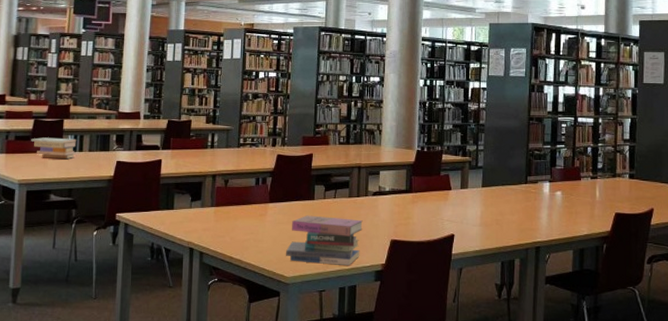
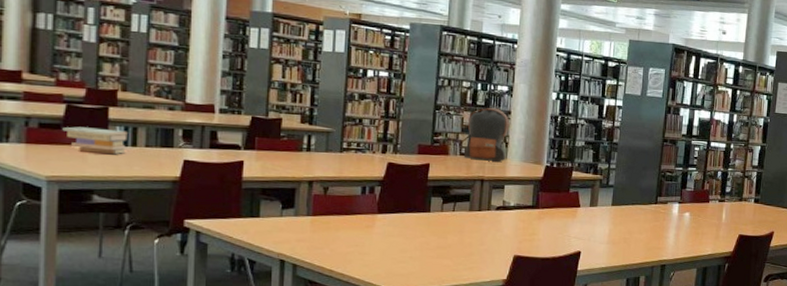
books: present [286,215,363,266] -> none [396,228,484,282]
backpack: none [342,95,382,148] -> present [463,105,510,162]

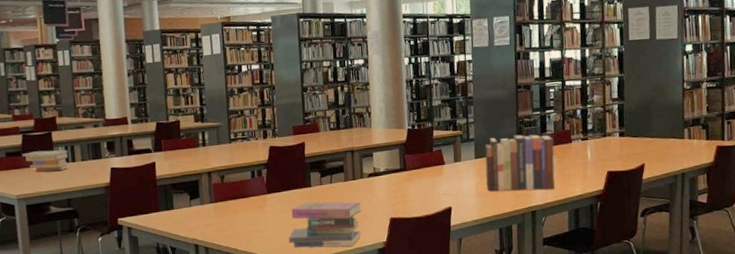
books: none [396,228,484,282] -> present [289,201,362,248]
backpack: present [463,105,510,162] -> none [332,79,371,133]
books: none [620,187,692,245] -> present [485,134,555,192]

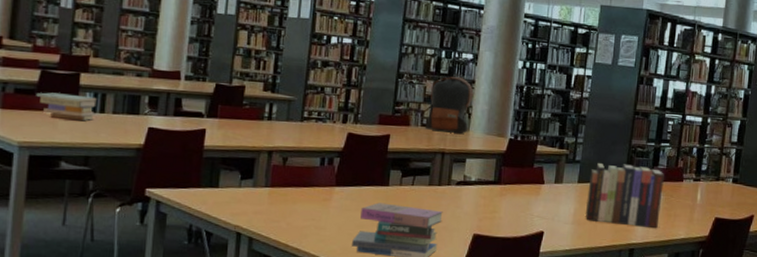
backpack: none [332,79,371,133] -> present [425,73,474,134]

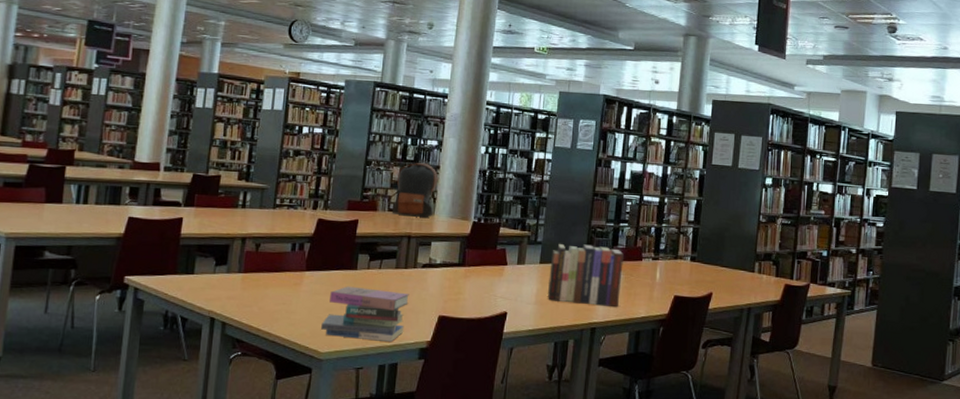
books: present [36,92,97,121] -> none [23,185,80,212]

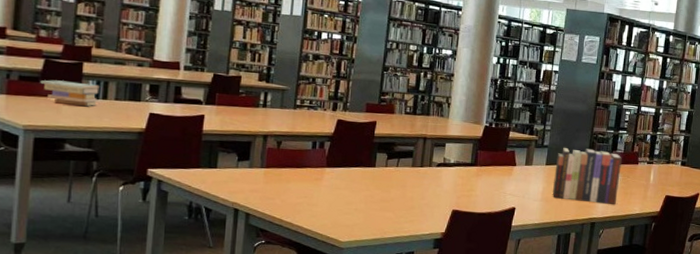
books: none [23,185,80,212] -> present [40,80,99,107]
books: present [321,286,409,343] -> none [342,182,425,234]
backpack: present [391,160,439,217] -> none [408,67,453,121]

